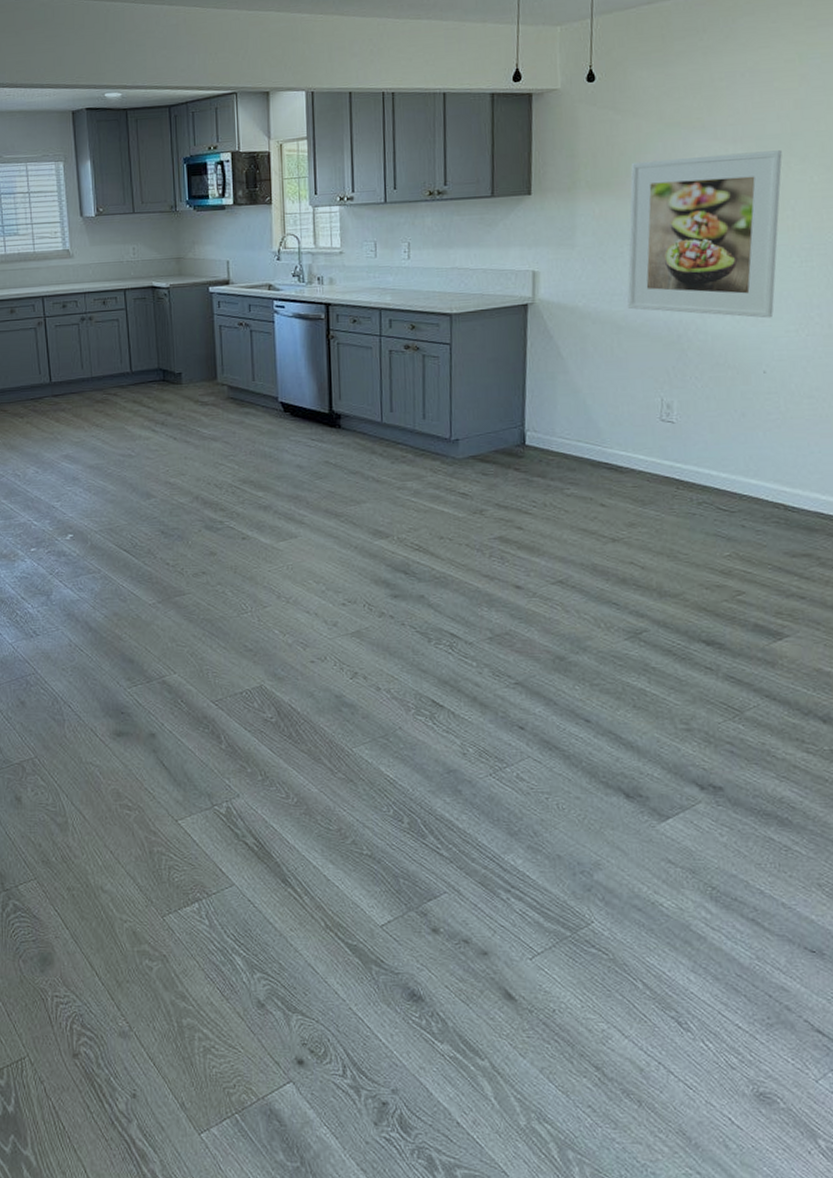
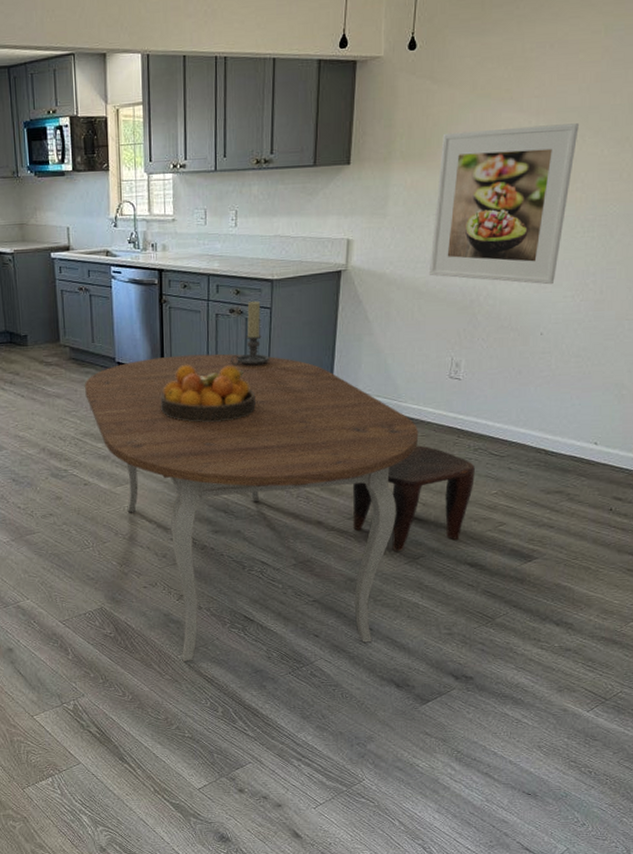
dining table: none [244,393,630,756] -> present [85,353,419,661]
fruit bowl: none [329,405,437,469] -> present [161,365,256,422]
candle holder: none [407,336,451,407] -> present [231,300,270,366]
stool: none [556,498,702,625] -> present [352,445,476,552]

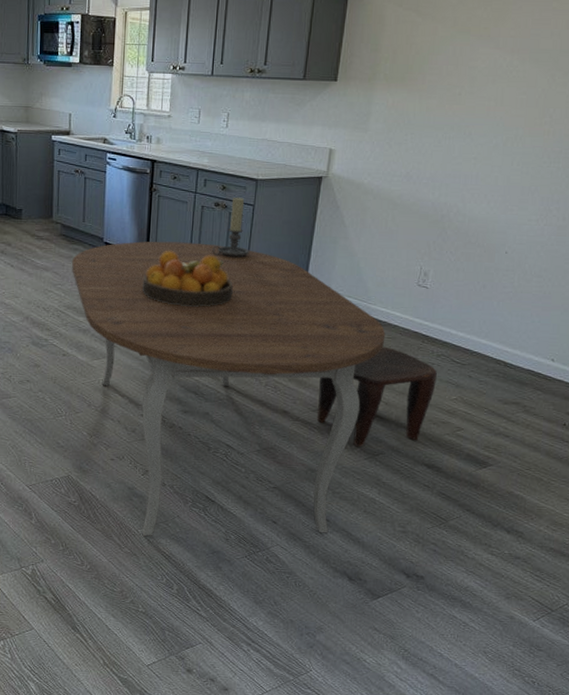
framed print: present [428,123,579,285] -> none [403,61,550,208]

